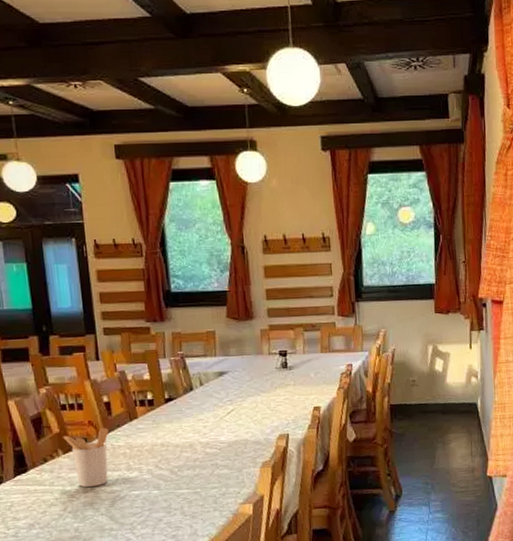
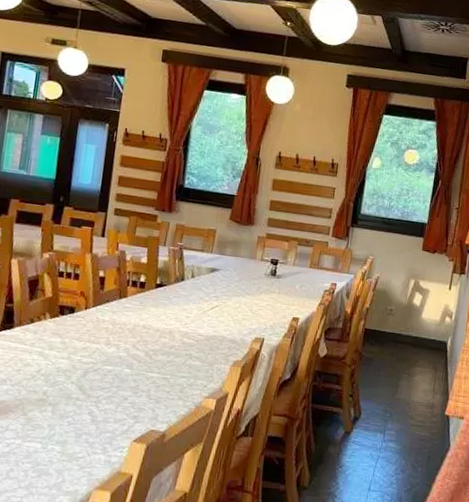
utensil holder: present [63,427,109,488] -> none [54,300,98,355]

